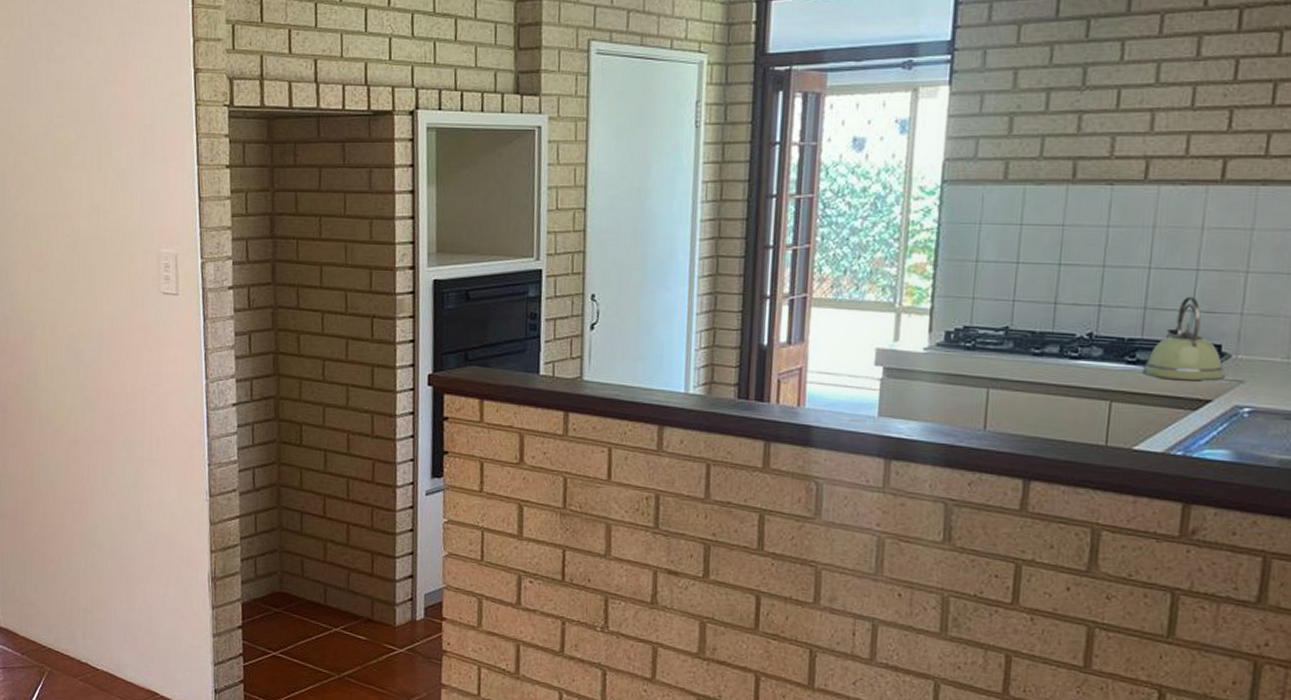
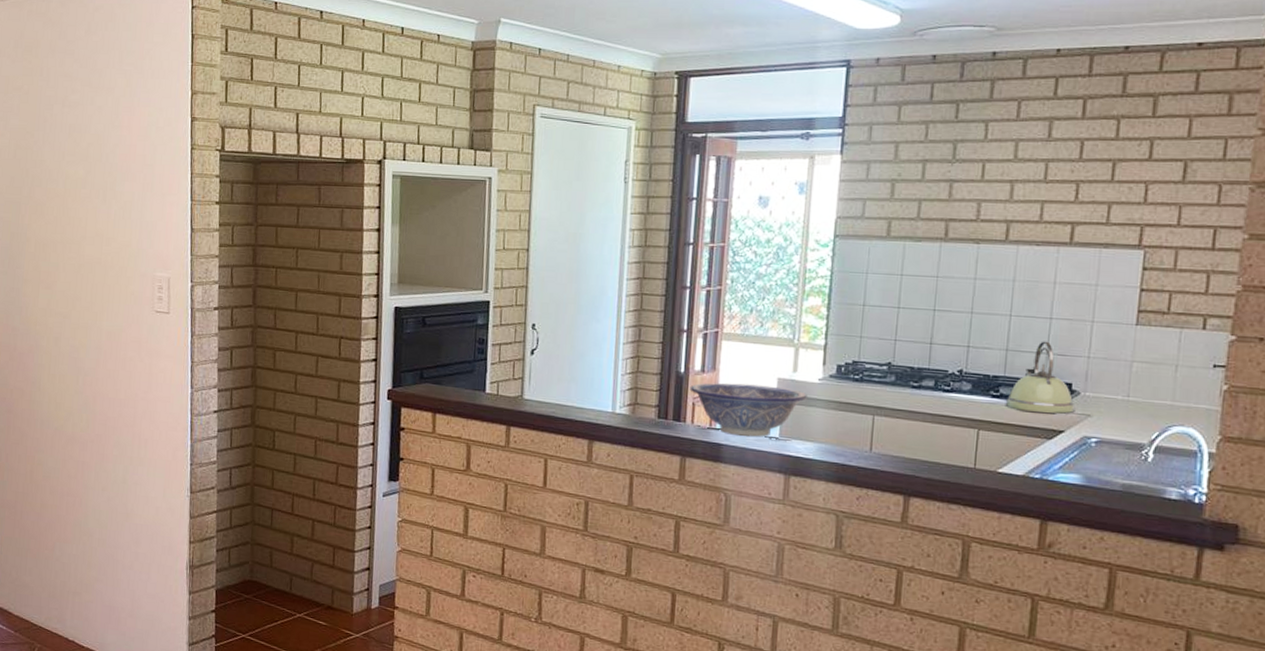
decorative bowl: none [774,355,911,418] -> present [689,383,807,438]

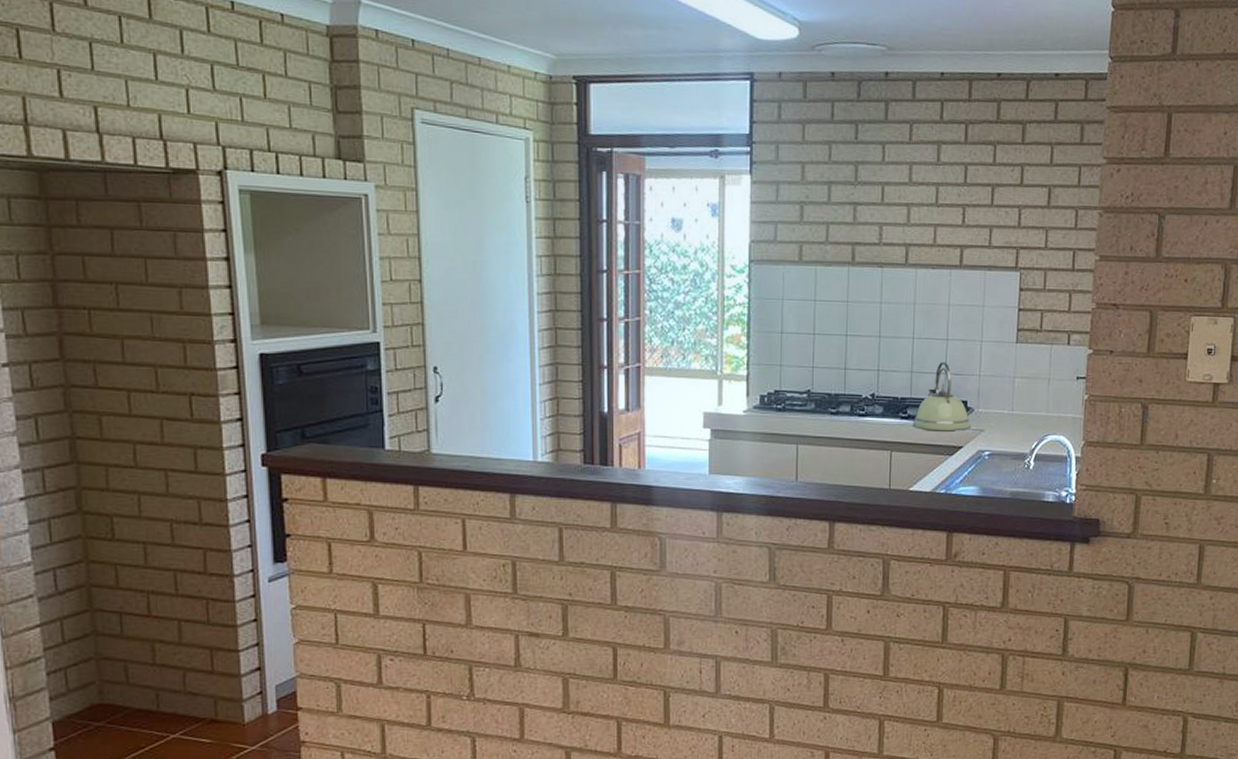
decorative bowl: present [689,383,807,438] -> none [615,421,733,477]

